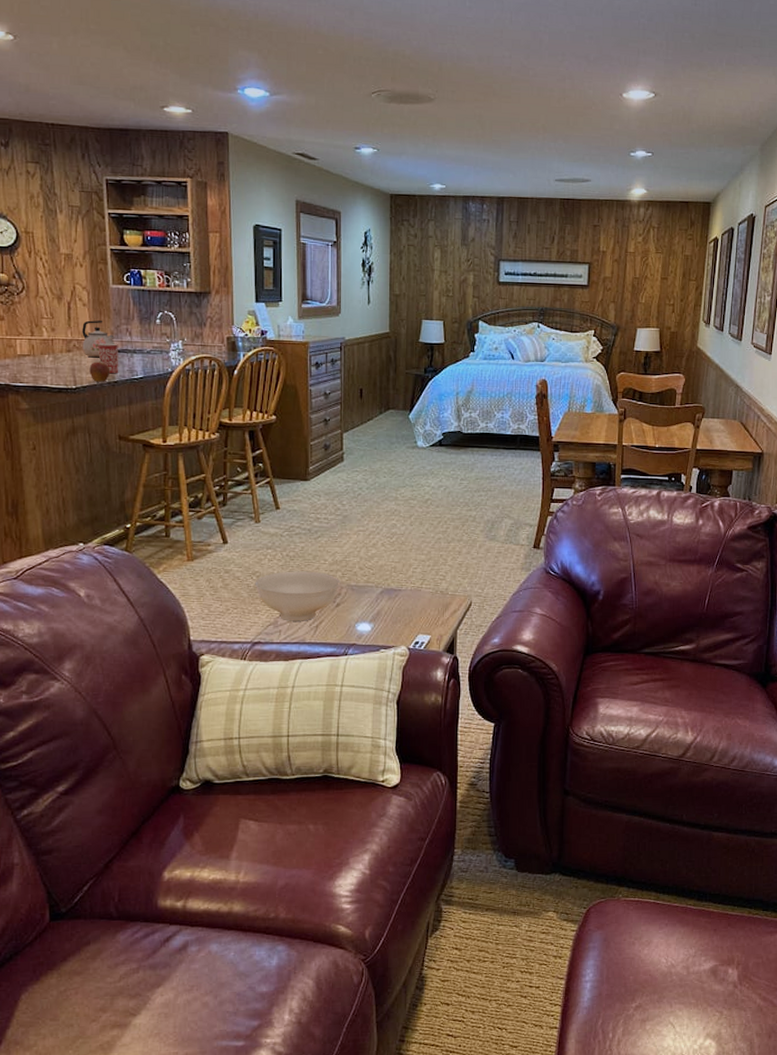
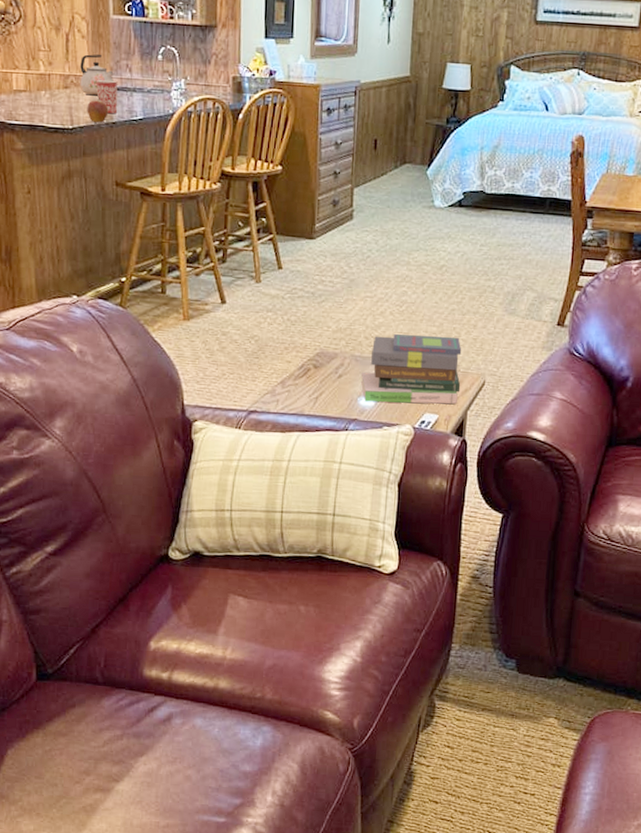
decorative bowl: present [255,571,341,621] -> none [253,336,344,392]
books: none [358,563,450,627] -> present [361,334,462,405]

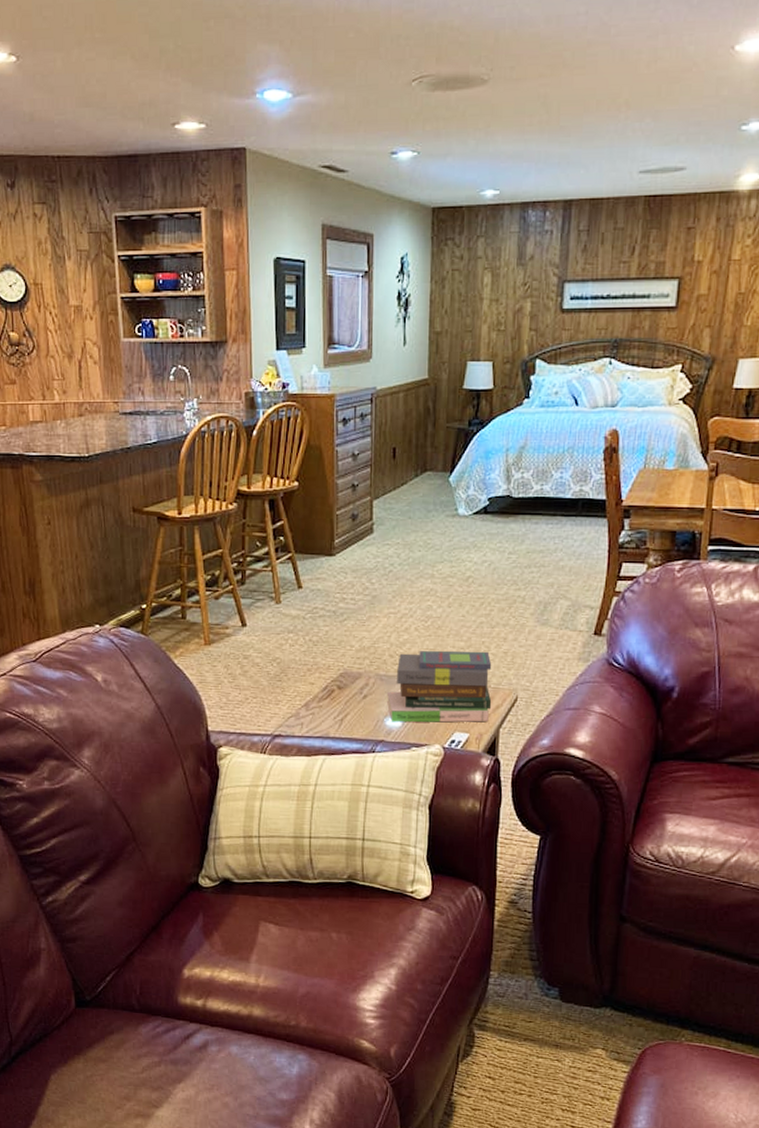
kettle: present [80,54,114,96] -> none [94,380,127,422]
fruit: present [87,97,109,123] -> none [102,423,123,449]
mug: present [95,80,118,114] -> none [109,406,132,439]

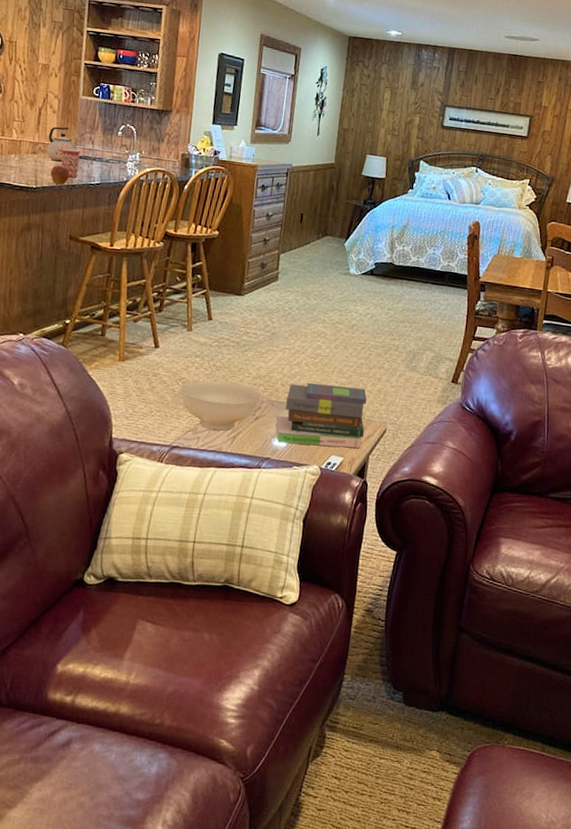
kettle: none [94,380,127,422] -> present [46,126,78,162]
fruit: none [102,423,123,449] -> present [50,163,70,185]
mug: none [109,406,132,439] -> present [61,148,80,178]
decorative bowl: none [275,657,368,714] -> present [180,380,262,431]

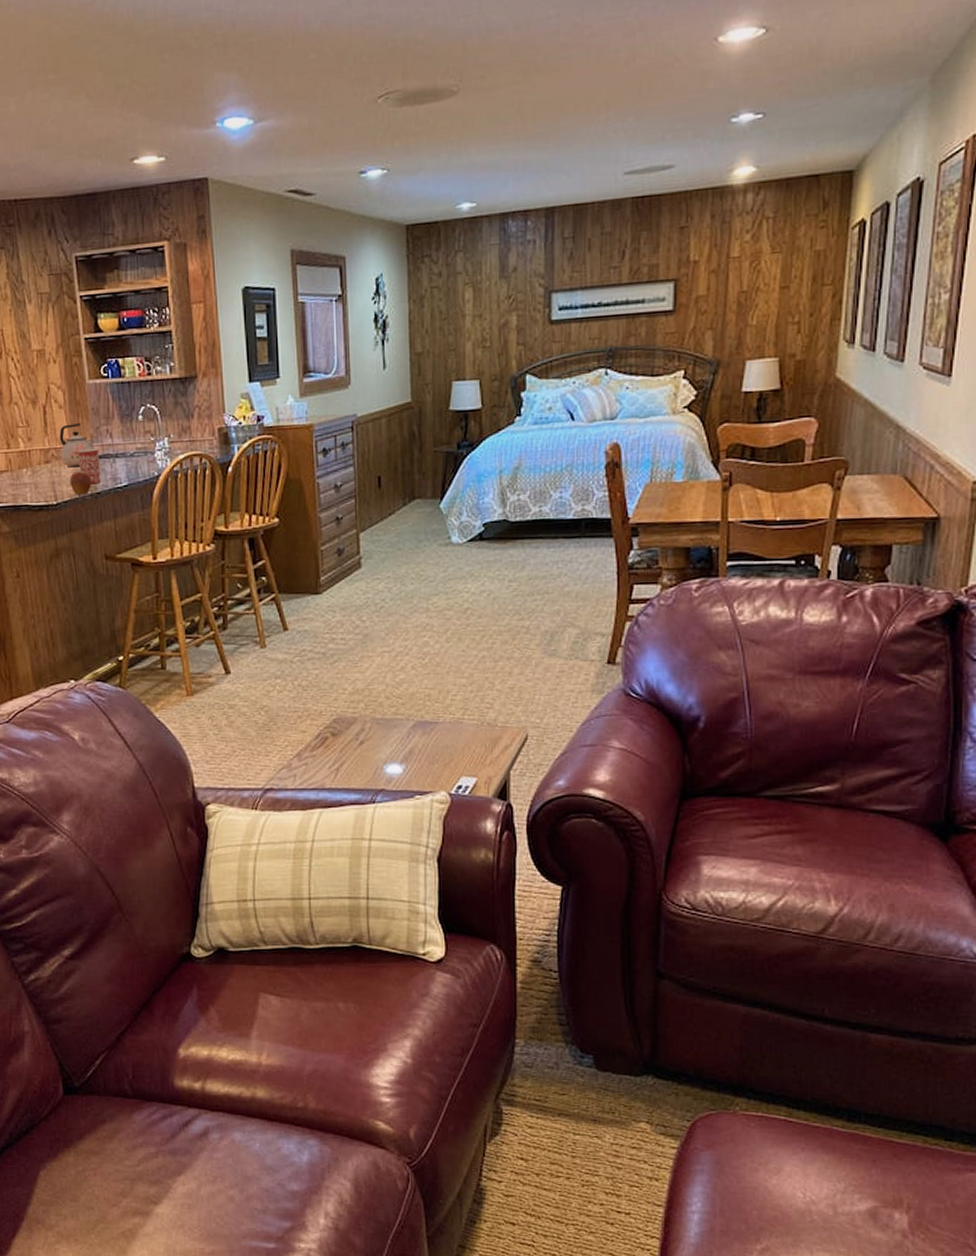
decorative bowl: present [180,380,262,431] -> none [263,703,364,764]
books: present [275,383,367,449] -> none [386,687,500,769]

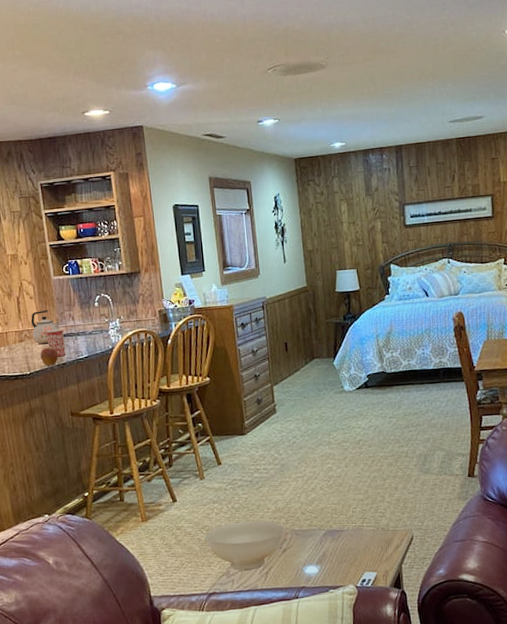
decorative bowl: none [263,703,364,764] -> present [205,520,285,570]

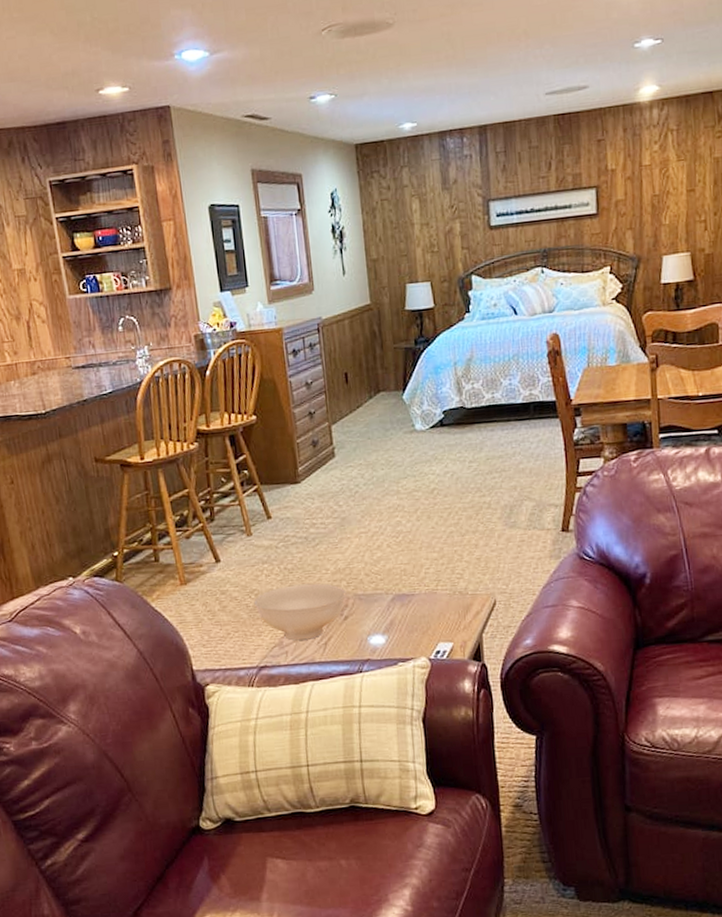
kettle: present [31,310,60,345] -> none [44,336,79,378]
fruit: present [40,345,59,366] -> none [56,378,78,403]
mug: present [45,329,66,357] -> none [61,359,87,393]

